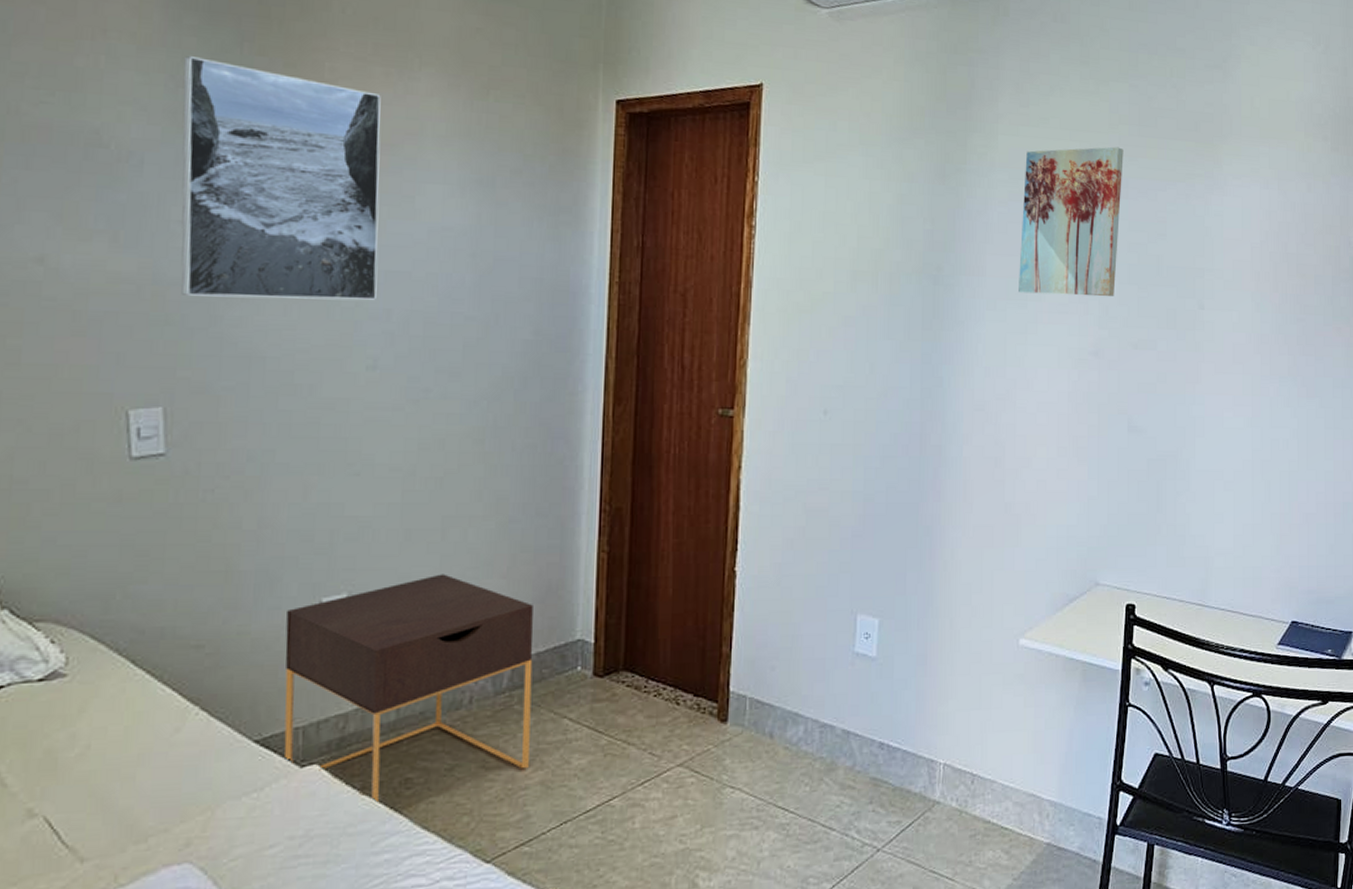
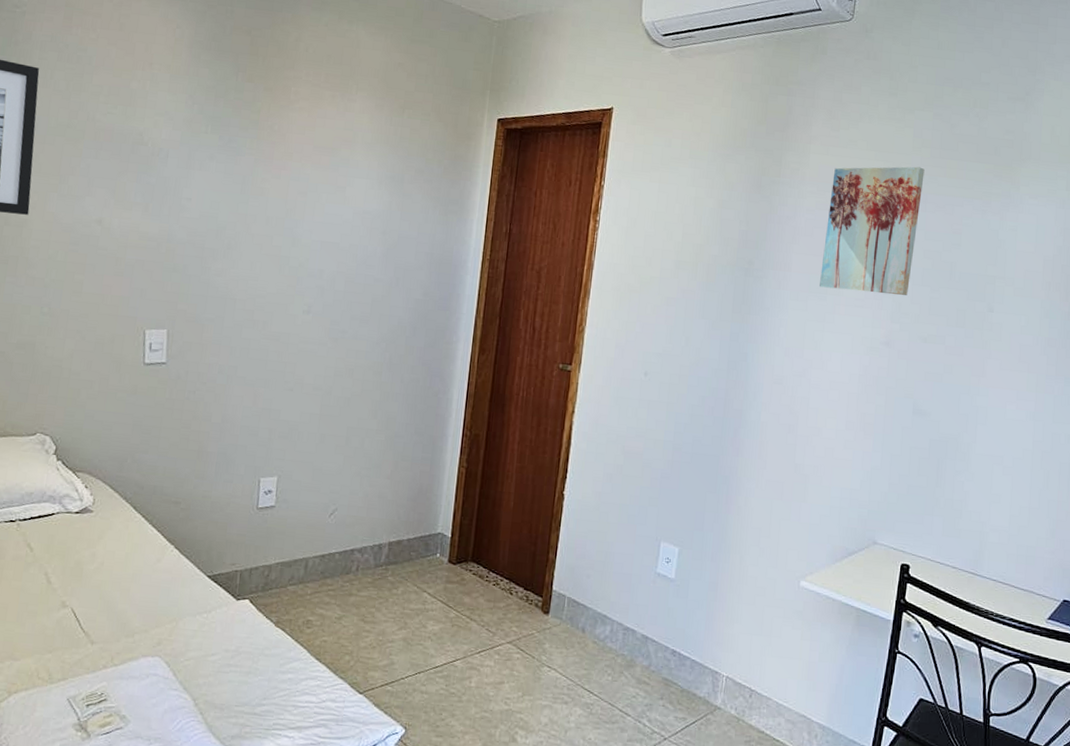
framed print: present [181,56,381,301] -> none [185,82,328,262]
nightstand: present [284,574,533,801] -> none [227,470,408,634]

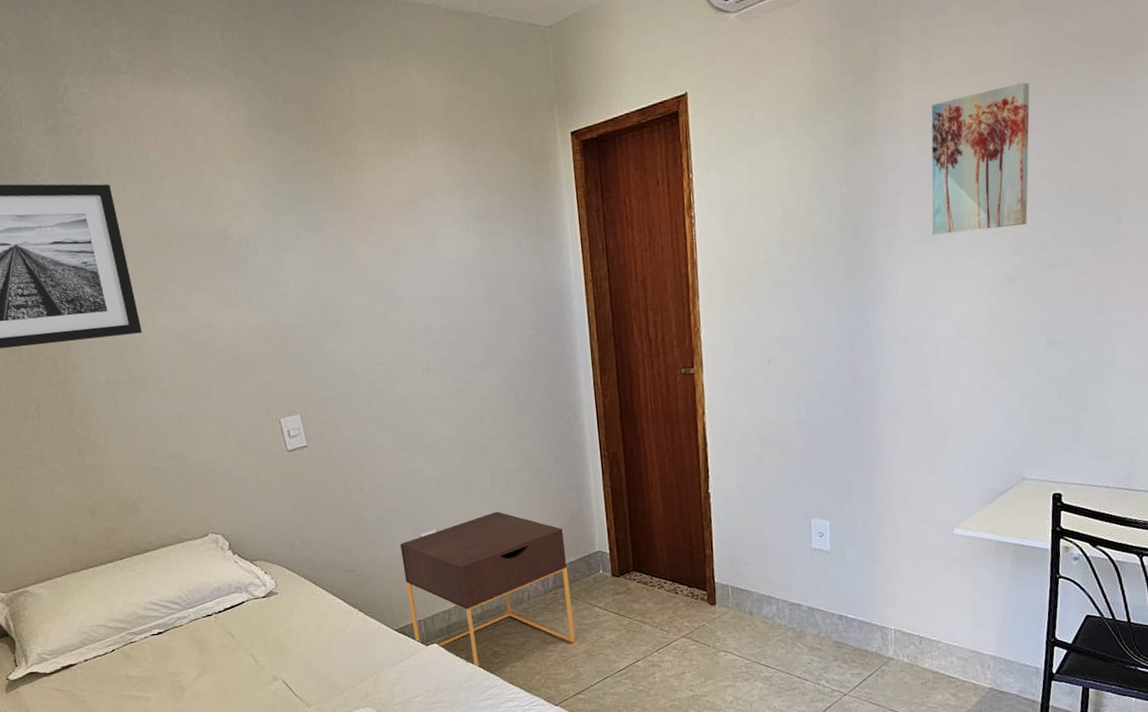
nightstand: none [227,470,408,634] -> present [400,511,575,667]

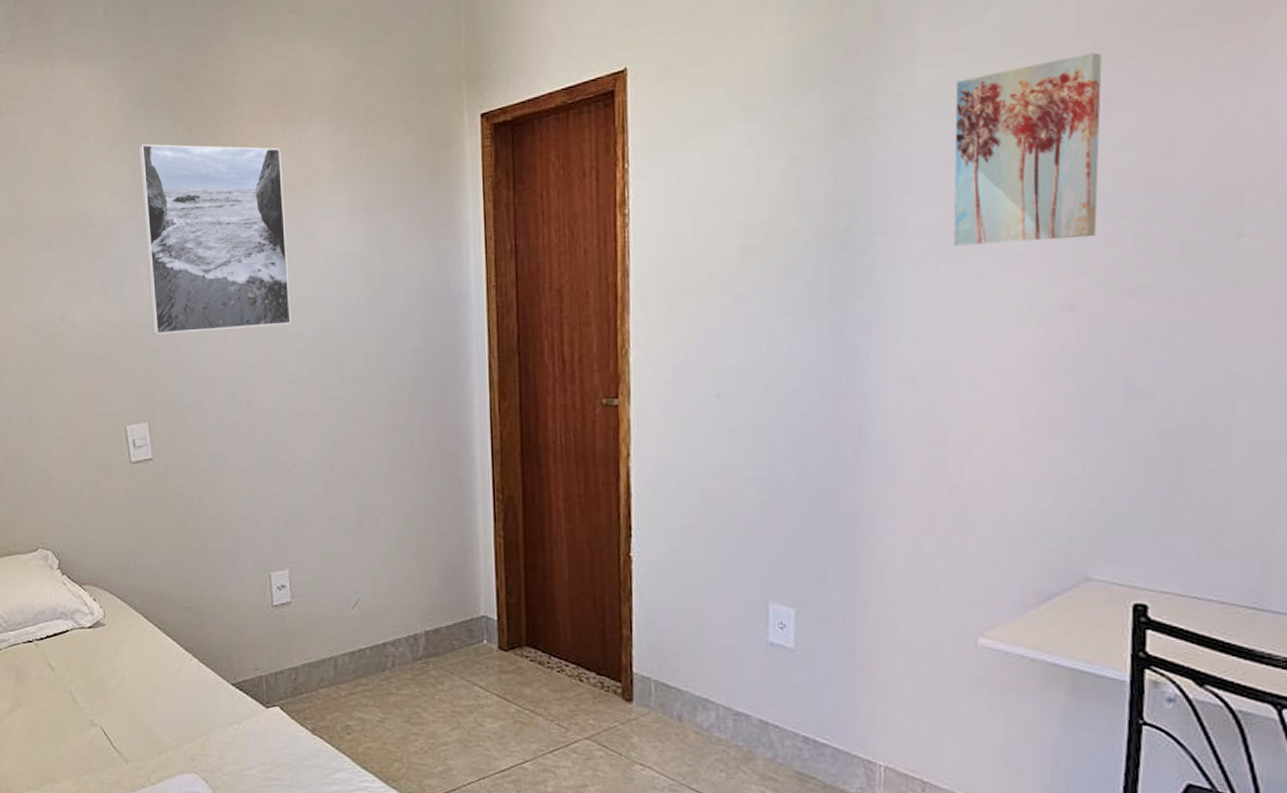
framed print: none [267,161,421,336] -> present [138,144,291,334]
nightstand: present [400,511,575,667] -> none [246,554,447,742]

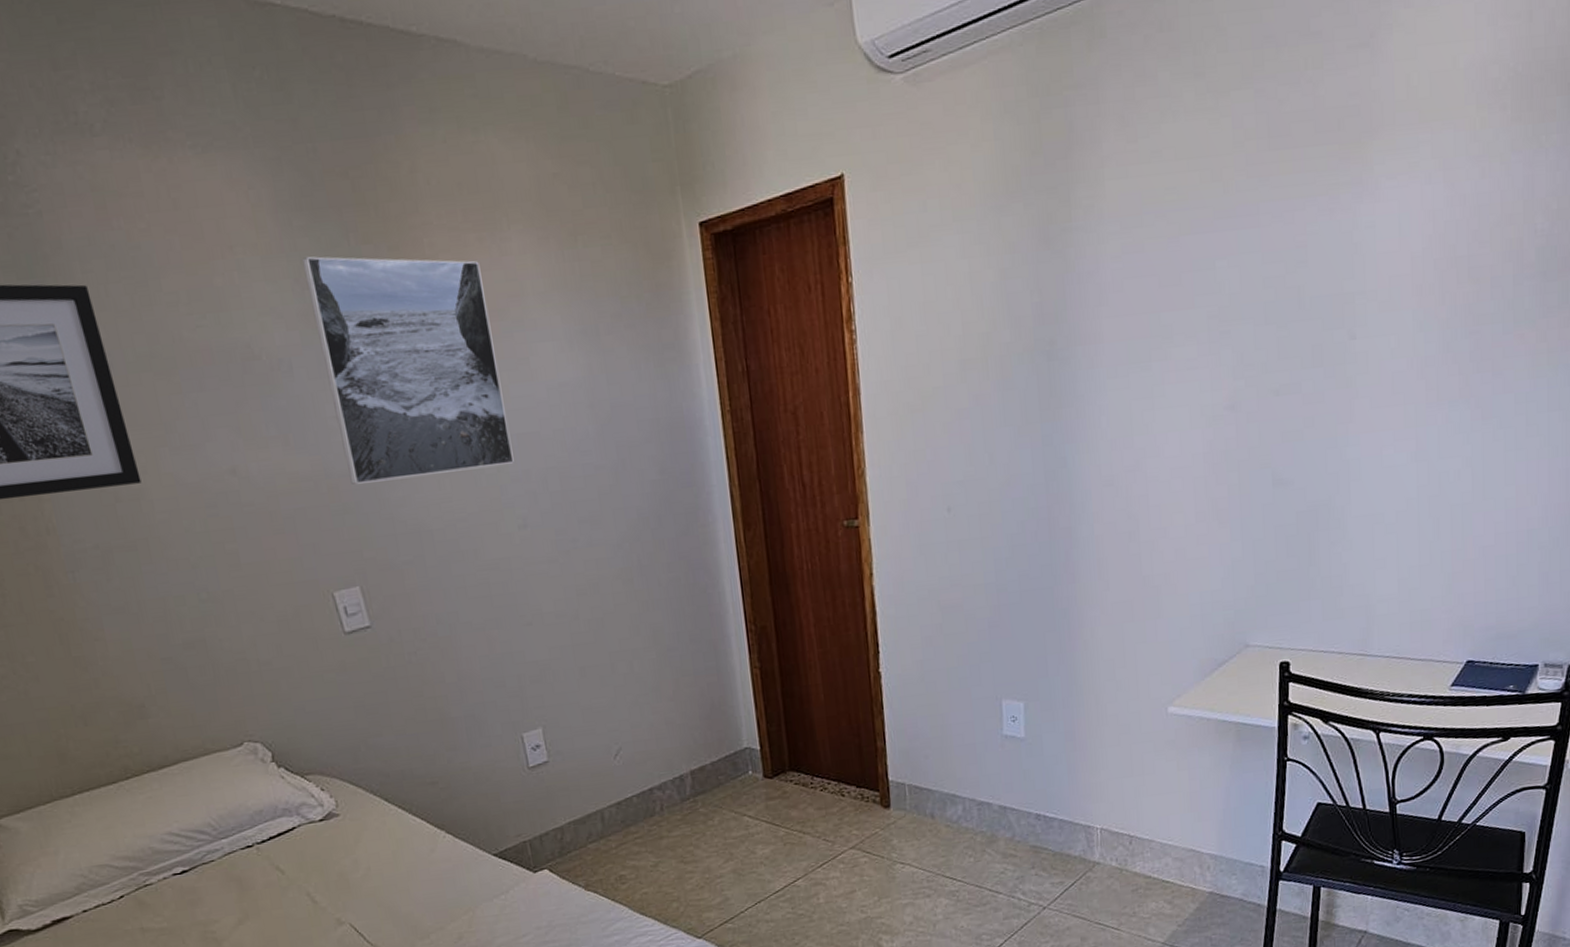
wall art: present [953,52,1102,246] -> none [1138,168,1253,355]

